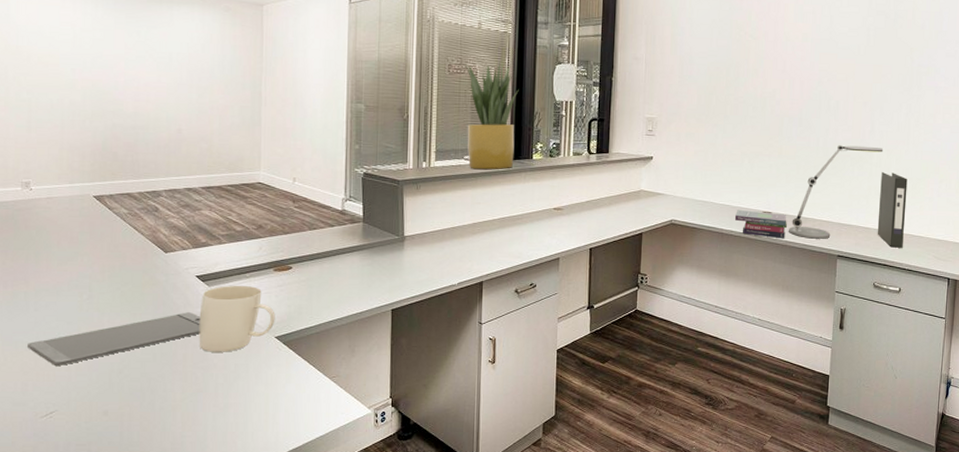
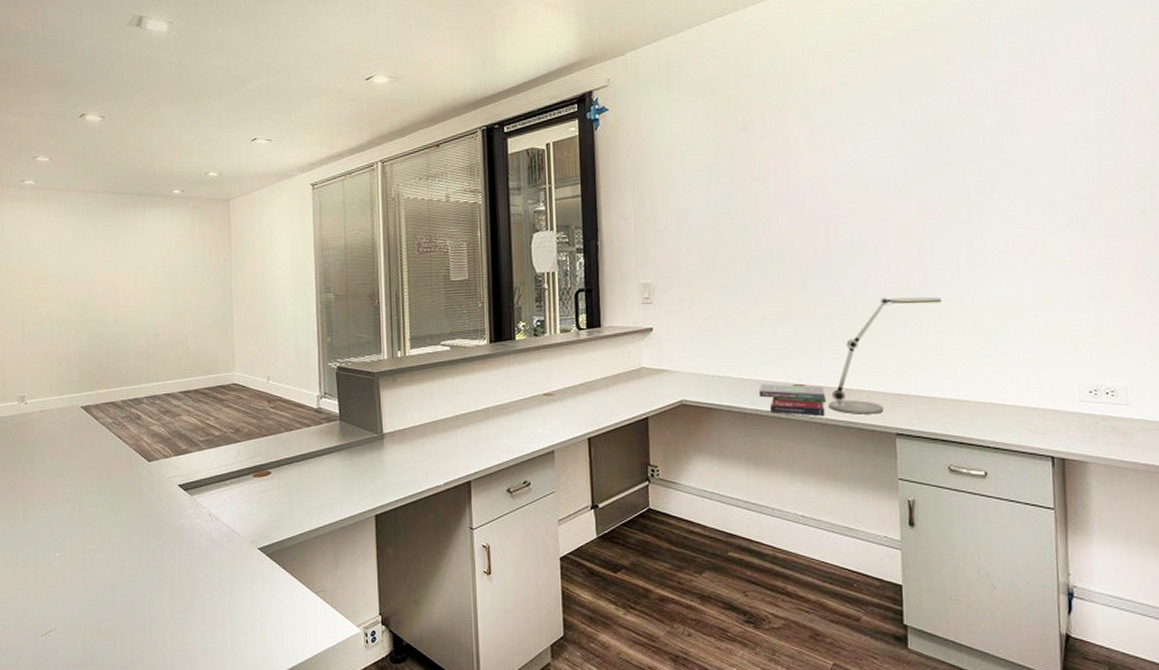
tablet: present [27,312,200,367] -> none [27,524,185,583]
mug: present [199,285,275,352] -> none [183,493,257,566]
planter: present [465,61,519,170] -> none [435,234,495,356]
binder: present [877,171,908,248] -> none [943,326,983,421]

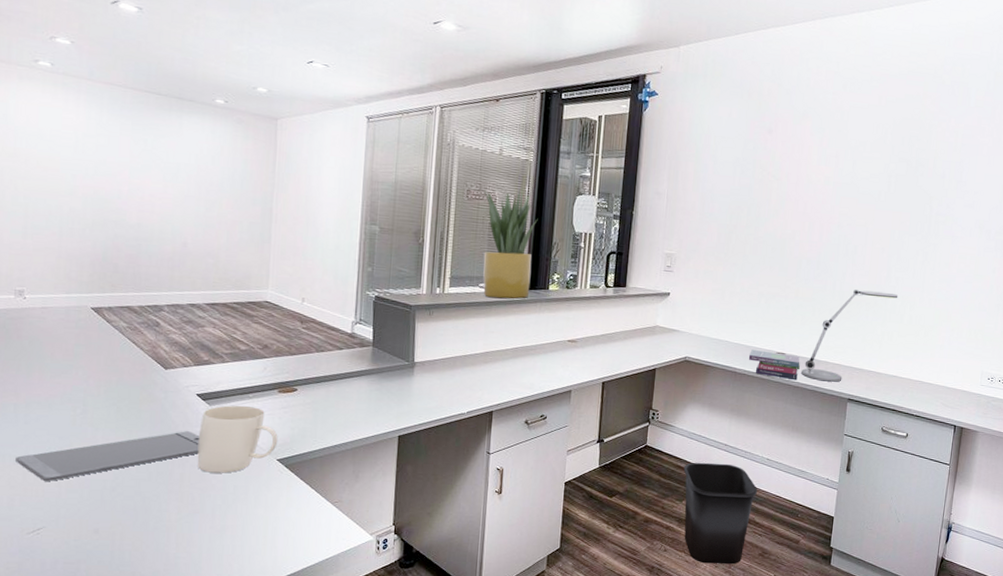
tablet: none [27,524,185,583] -> present [15,431,200,482]
mug: none [183,493,257,566] -> present [197,405,278,474]
planter: none [435,234,495,356] -> present [483,189,538,299]
waste bin: none [698,524,795,651] -> present [683,462,757,565]

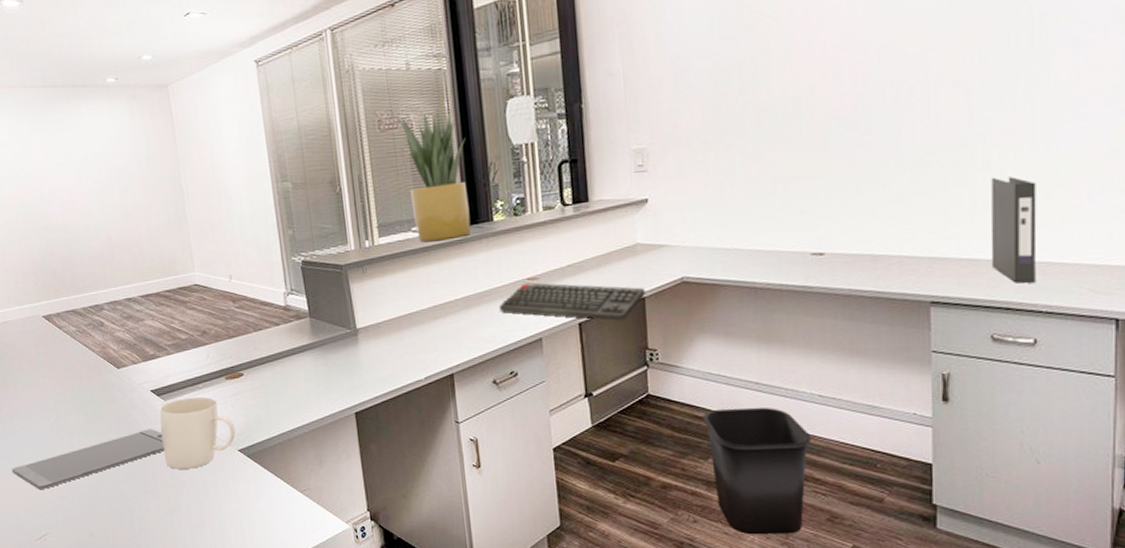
computer keyboard: none [541,344,658,384] -> present [500,282,646,321]
books: present [748,350,800,381] -> none [770,253,849,287]
desk lamp: present [801,289,899,382] -> none [852,143,992,283]
binder: none [887,317,920,394] -> present [990,177,1037,284]

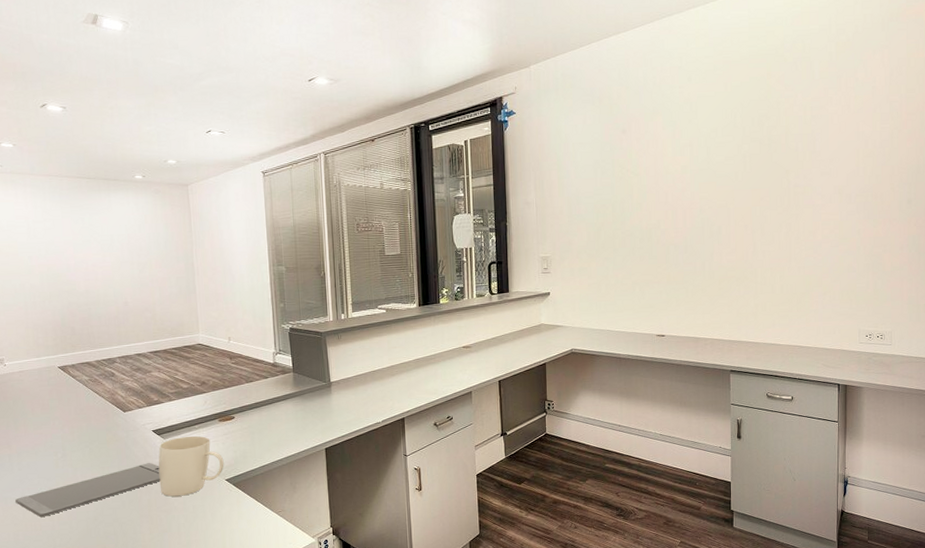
planter: present [397,105,471,242] -> none [372,216,423,317]
computer keyboard: present [500,282,646,321] -> none [442,350,547,380]
waste bin: present [702,407,811,535] -> none [583,442,654,536]
binder: present [990,177,1037,284] -> none [766,288,793,359]

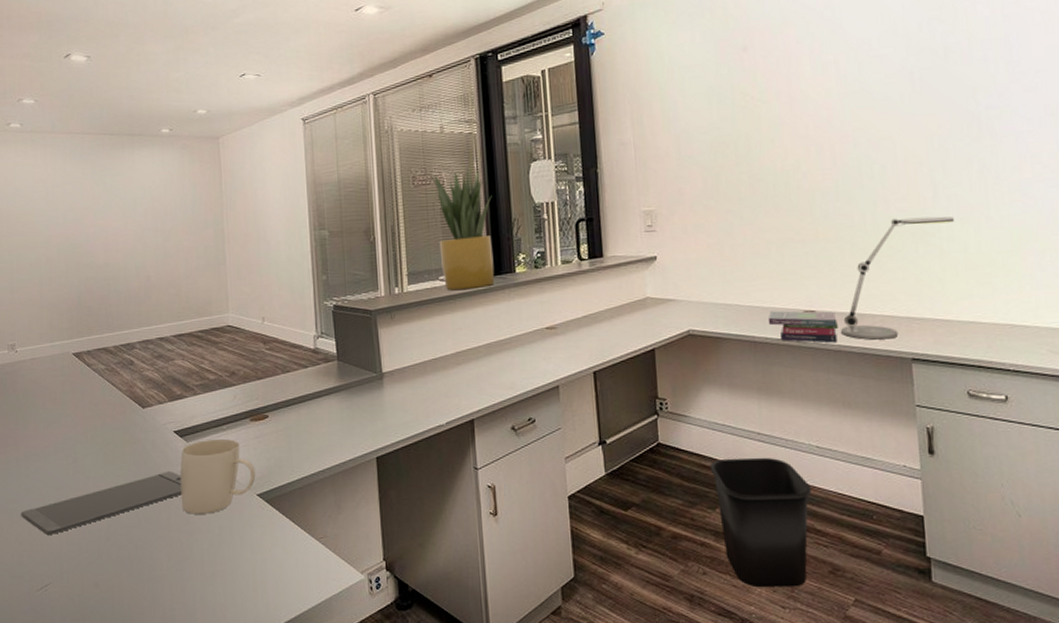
planter: none [372,216,423,317] -> present [430,165,495,291]
waste bin: none [583,442,654,536] -> present [709,457,811,588]
books: none [630,335,680,359] -> present [767,310,838,343]
desk lamp: none [682,266,767,357] -> present [841,216,955,340]

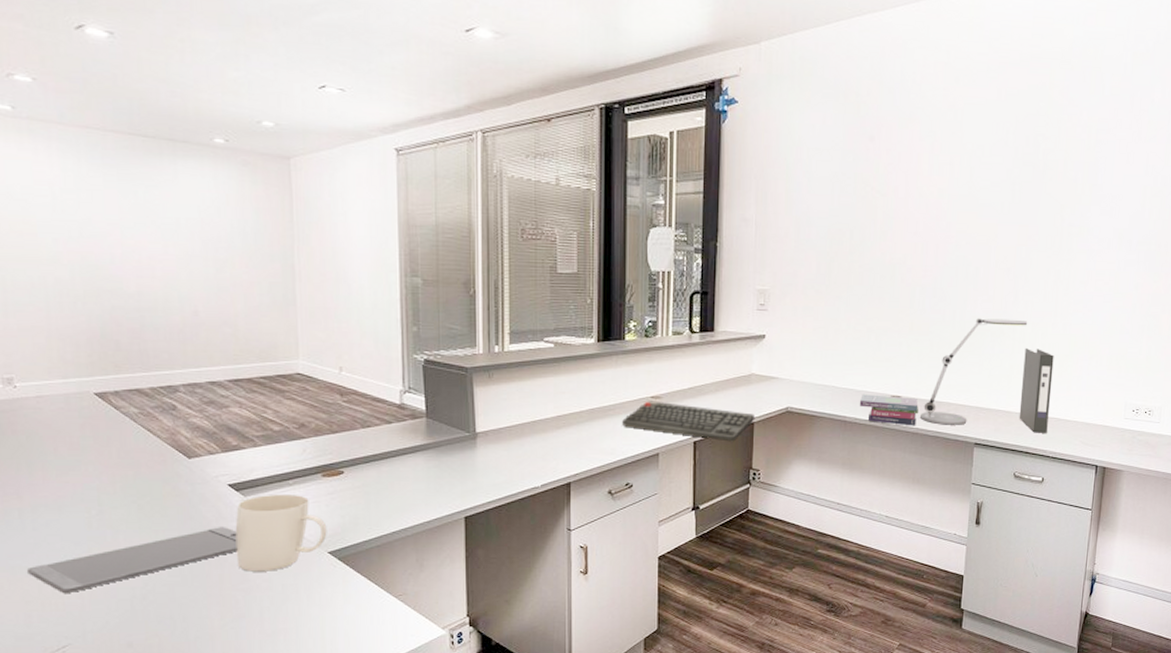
planter: present [430,165,495,291] -> none [542,224,607,354]
computer keyboard: none [519,331,656,371] -> present [622,401,756,442]
waste bin: present [709,457,811,588] -> none [792,524,876,636]
binder: none [956,246,1002,343] -> present [1019,347,1054,433]

